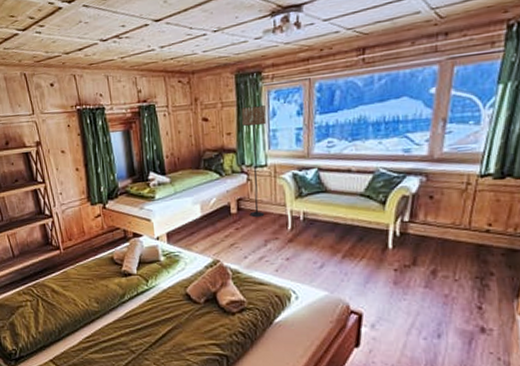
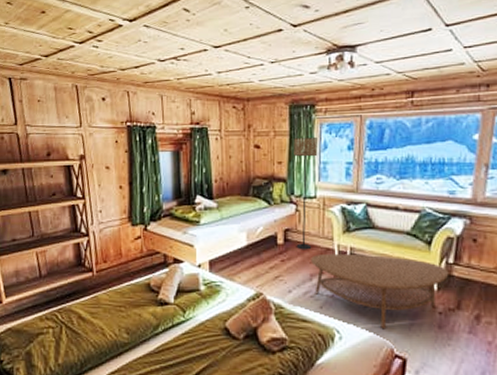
coffee table: none [264,218,405,288] -> present [311,253,449,330]

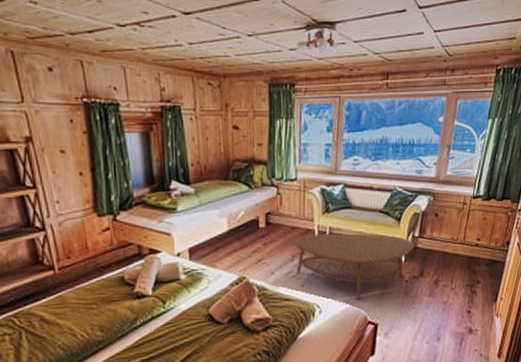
floor lamp: present [293,137,318,250] -> none [273,117,298,233]

